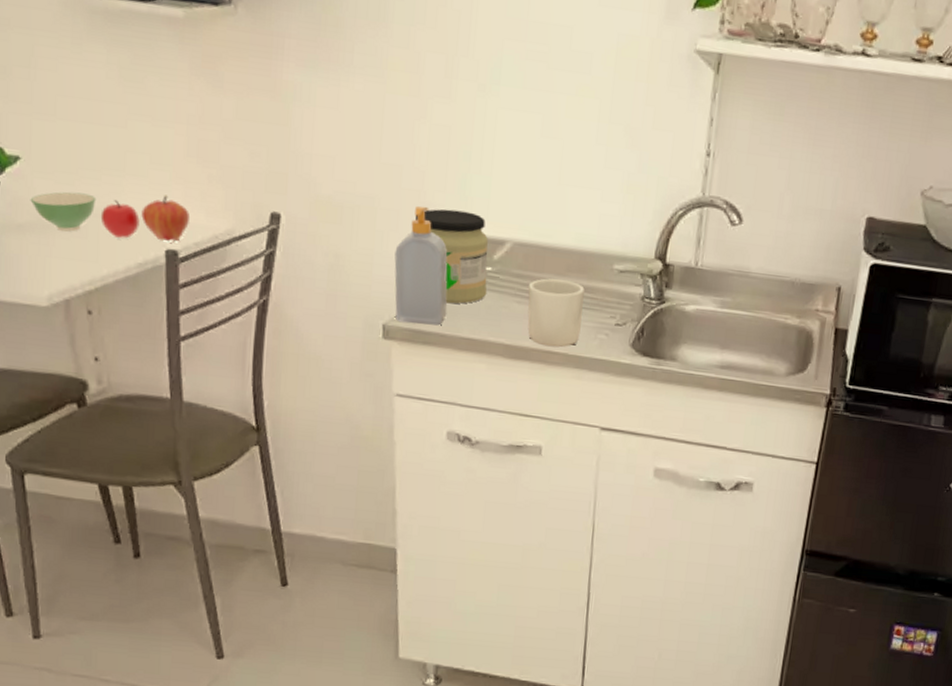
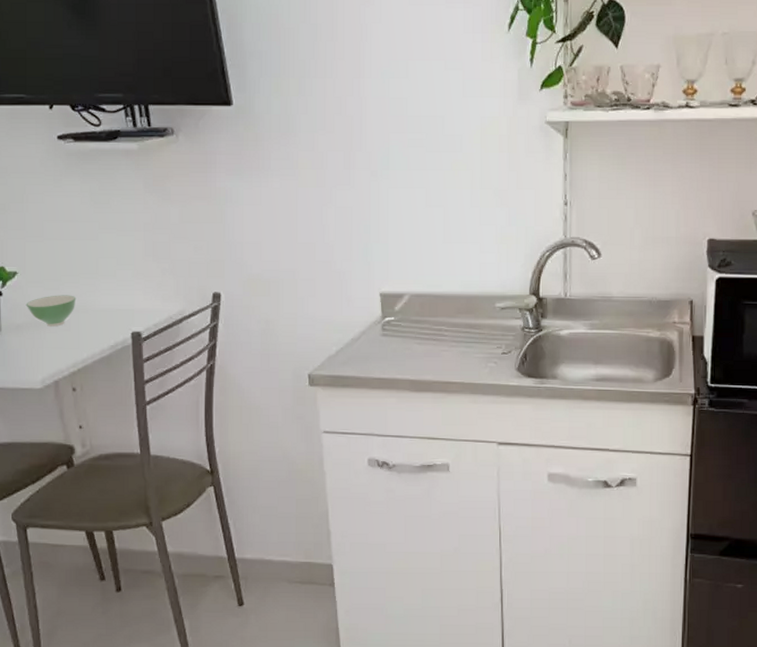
apple: present [100,200,140,239] -> none [80,297,110,327]
fruit: present [141,195,191,242] -> none [111,289,150,326]
soap bottle: present [394,205,448,326] -> none [314,273,360,371]
jar: present [415,209,488,304] -> none [328,274,392,351]
mug: present [527,278,585,348] -> none [426,320,473,378]

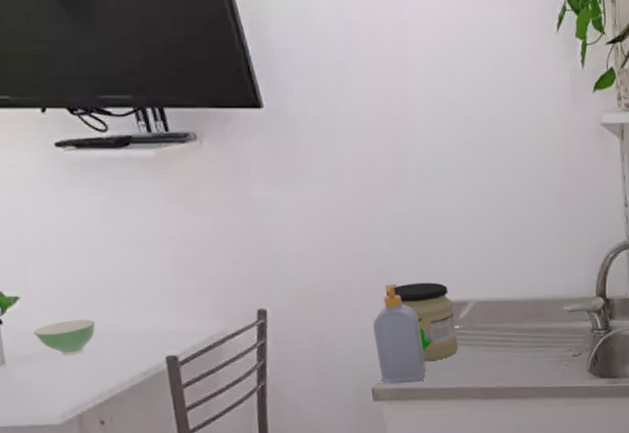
soap bottle: none [314,273,360,371] -> present [373,283,427,385]
jar: none [328,274,392,351] -> present [386,282,459,362]

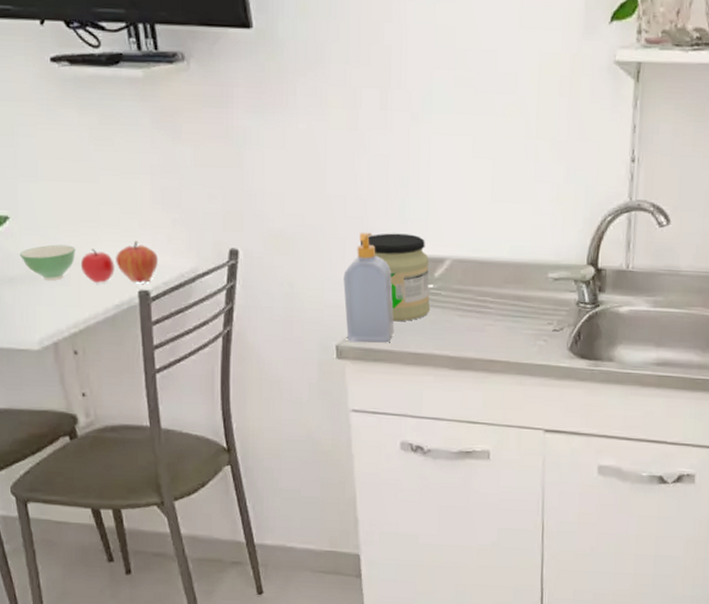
apple: none [101,321,139,353] -> present [80,249,115,283]
fruit: none [139,309,185,350] -> present [116,240,159,284]

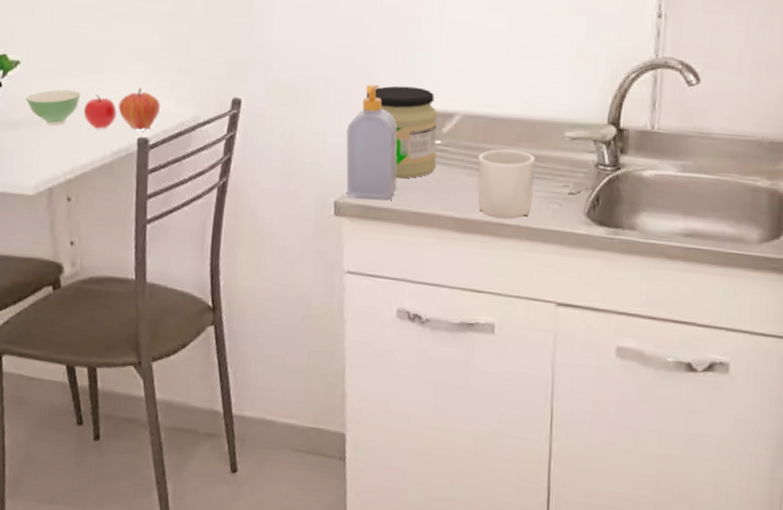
mug: none [469,290,522,356] -> present [477,149,535,220]

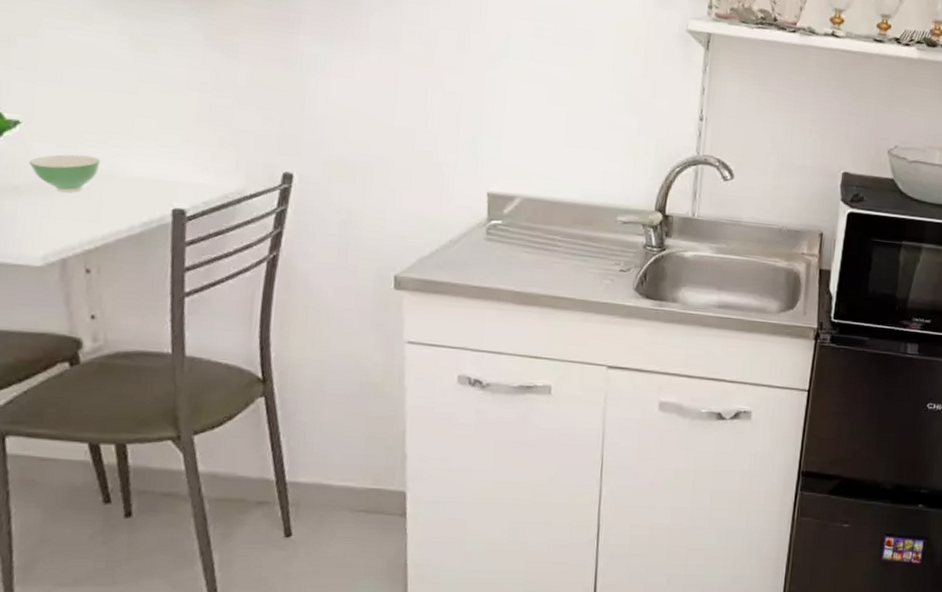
apple: present [83,95,117,129] -> none [104,162,146,199]
fruit: present [118,87,161,131] -> none [148,157,200,202]
soap bottle: present [346,84,398,201] -> none [406,165,459,276]
jar: present [366,85,437,179] -> none [427,168,498,255]
mug: present [477,149,535,220] -> none [536,230,591,293]

